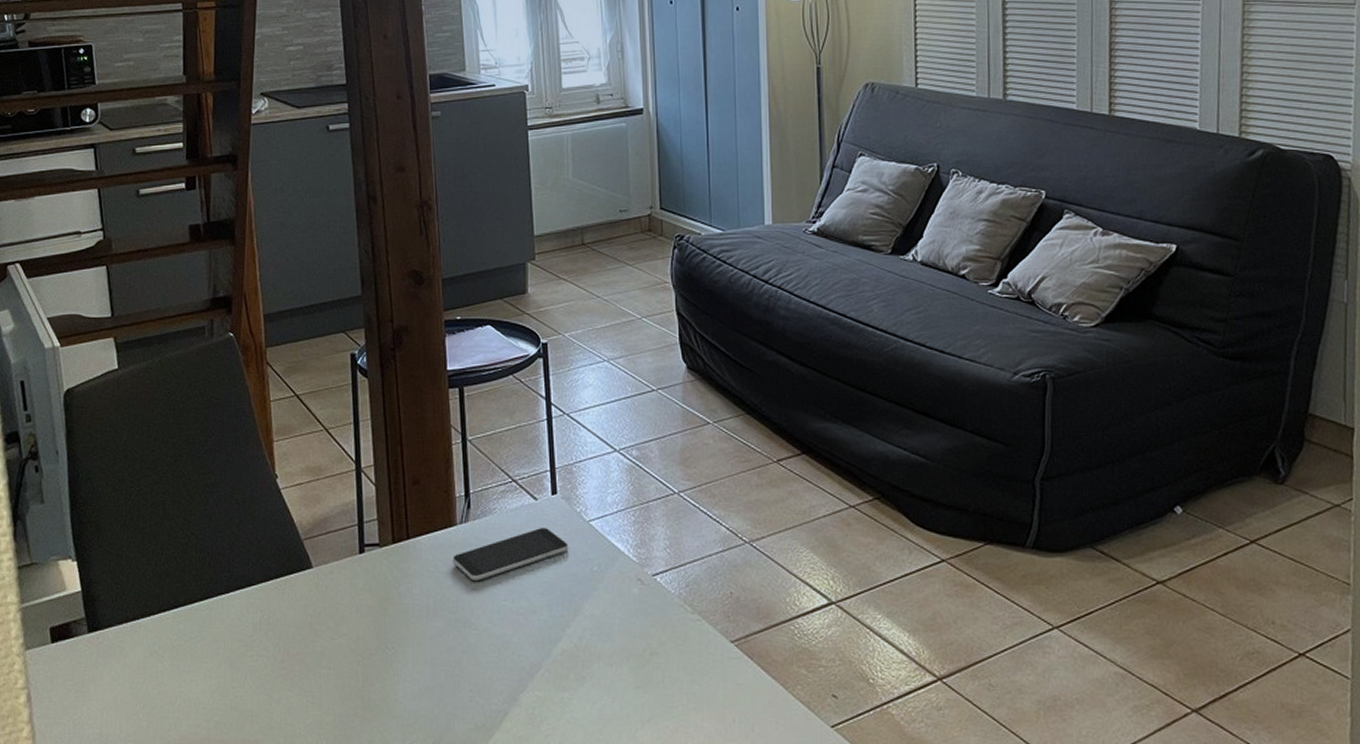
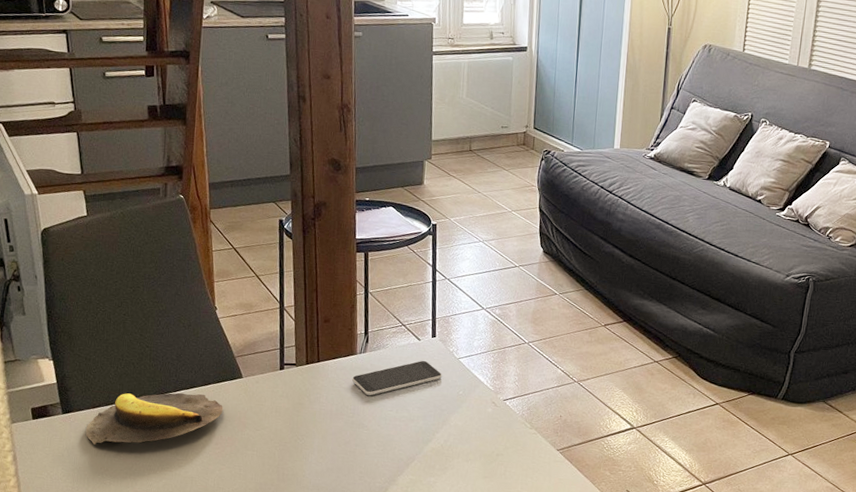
banana: none [116,593,289,673] -> present [85,392,223,445]

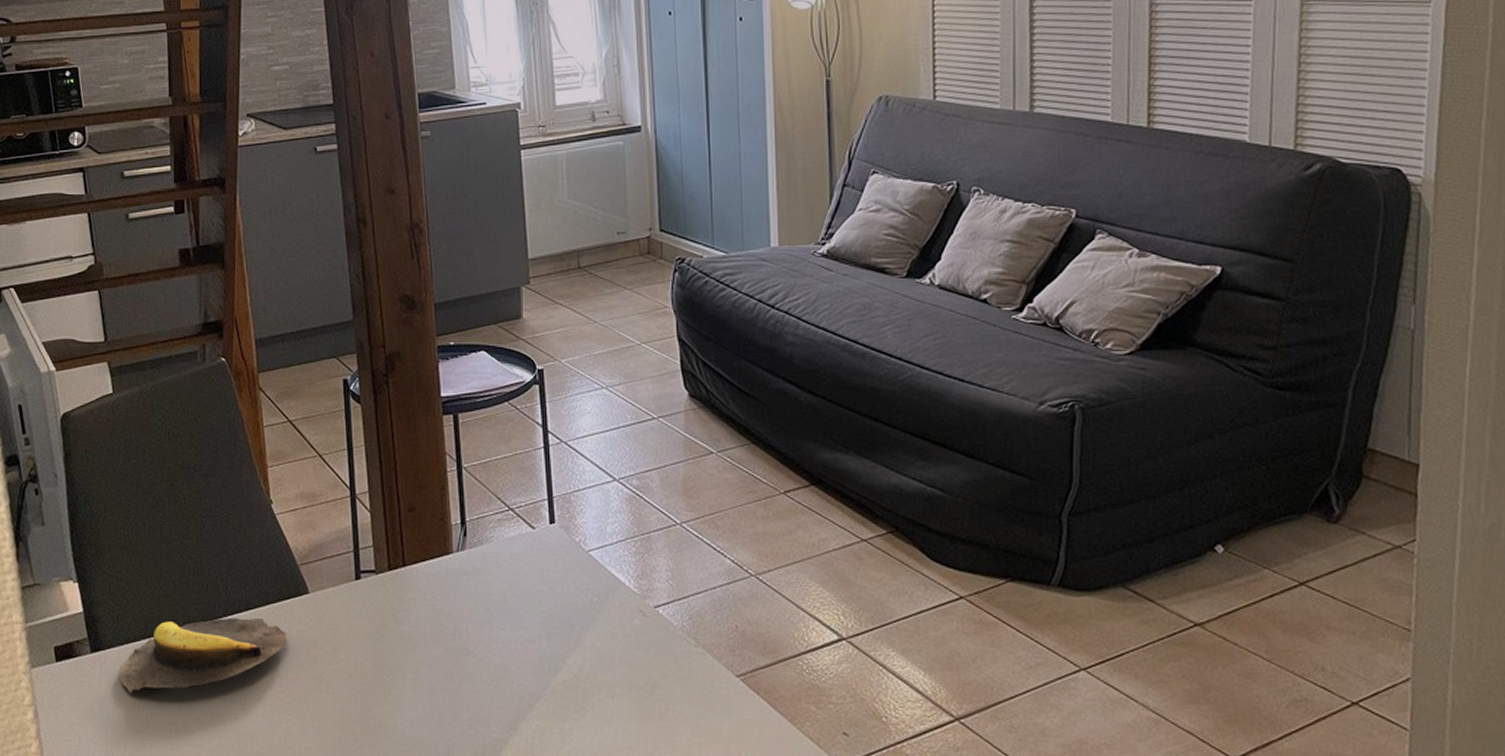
smartphone: present [352,361,442,395] -> none [449,557,568,609]

